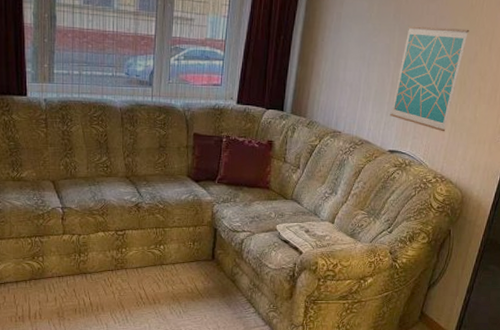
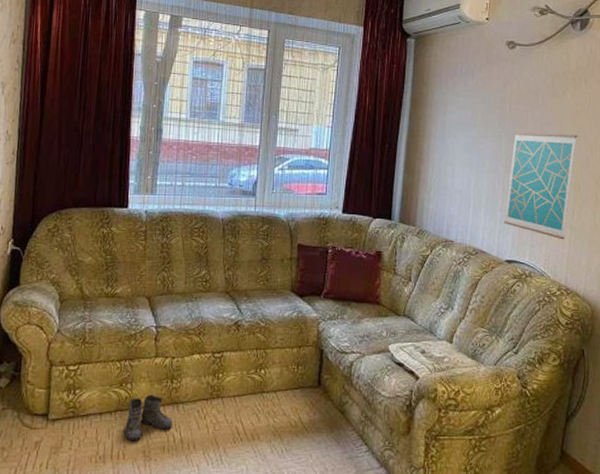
boots: none [33,266,82,305] -> present [117,394,173,442]

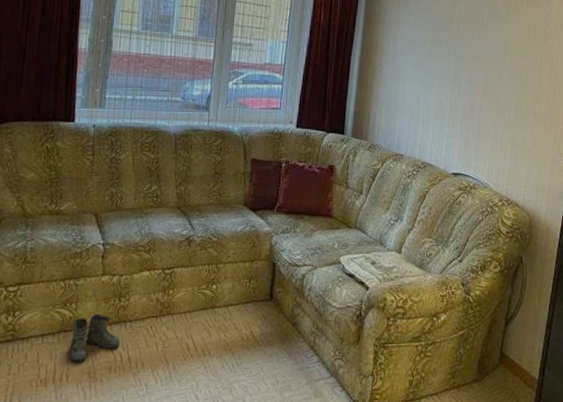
wall art: present [503,132,578,240] -> none [450,51,519,154]

